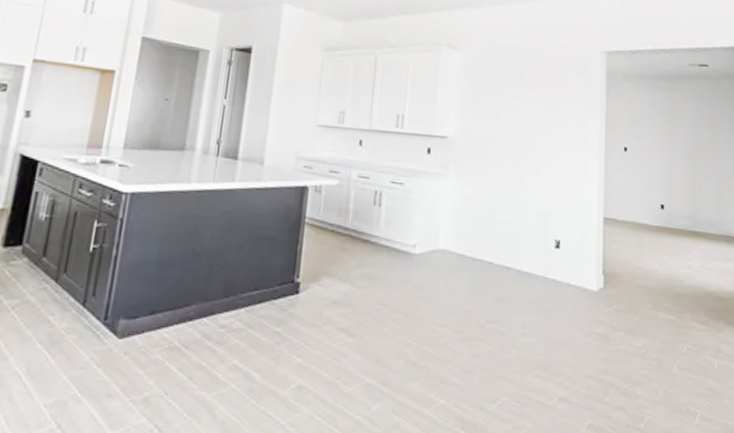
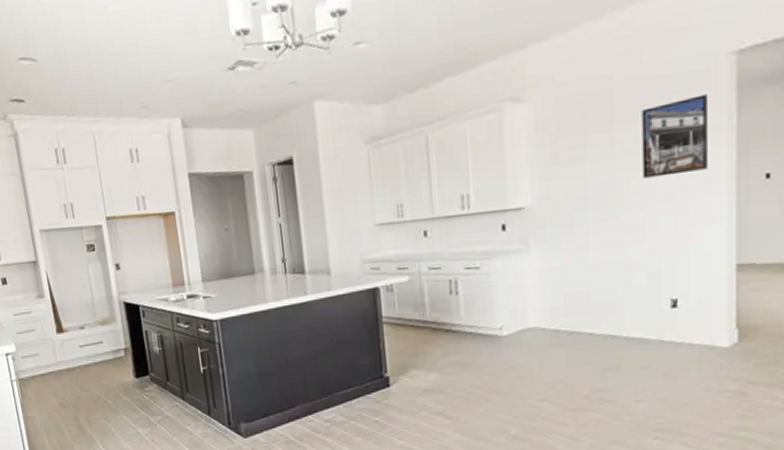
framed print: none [540,77,587,135] -> present [641,94,707,179]

